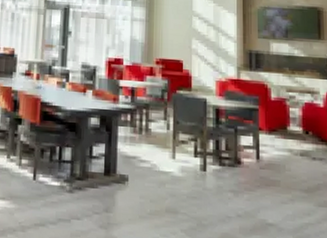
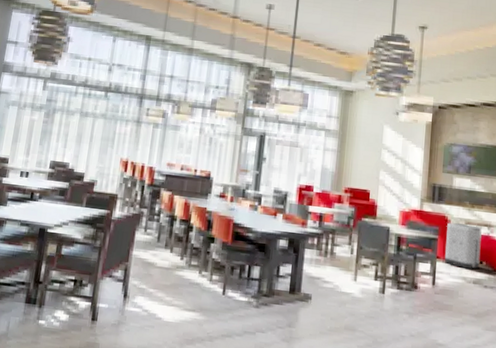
trash can: none [266,91,306,140] -> present [445,222,482,269]

